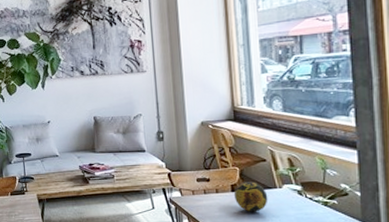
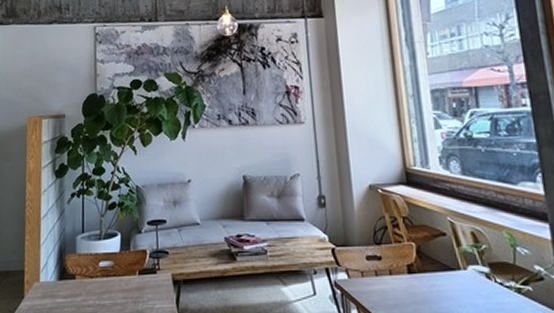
decorative orb: present [233,182,268,212] -> none [410,261,452,301]

